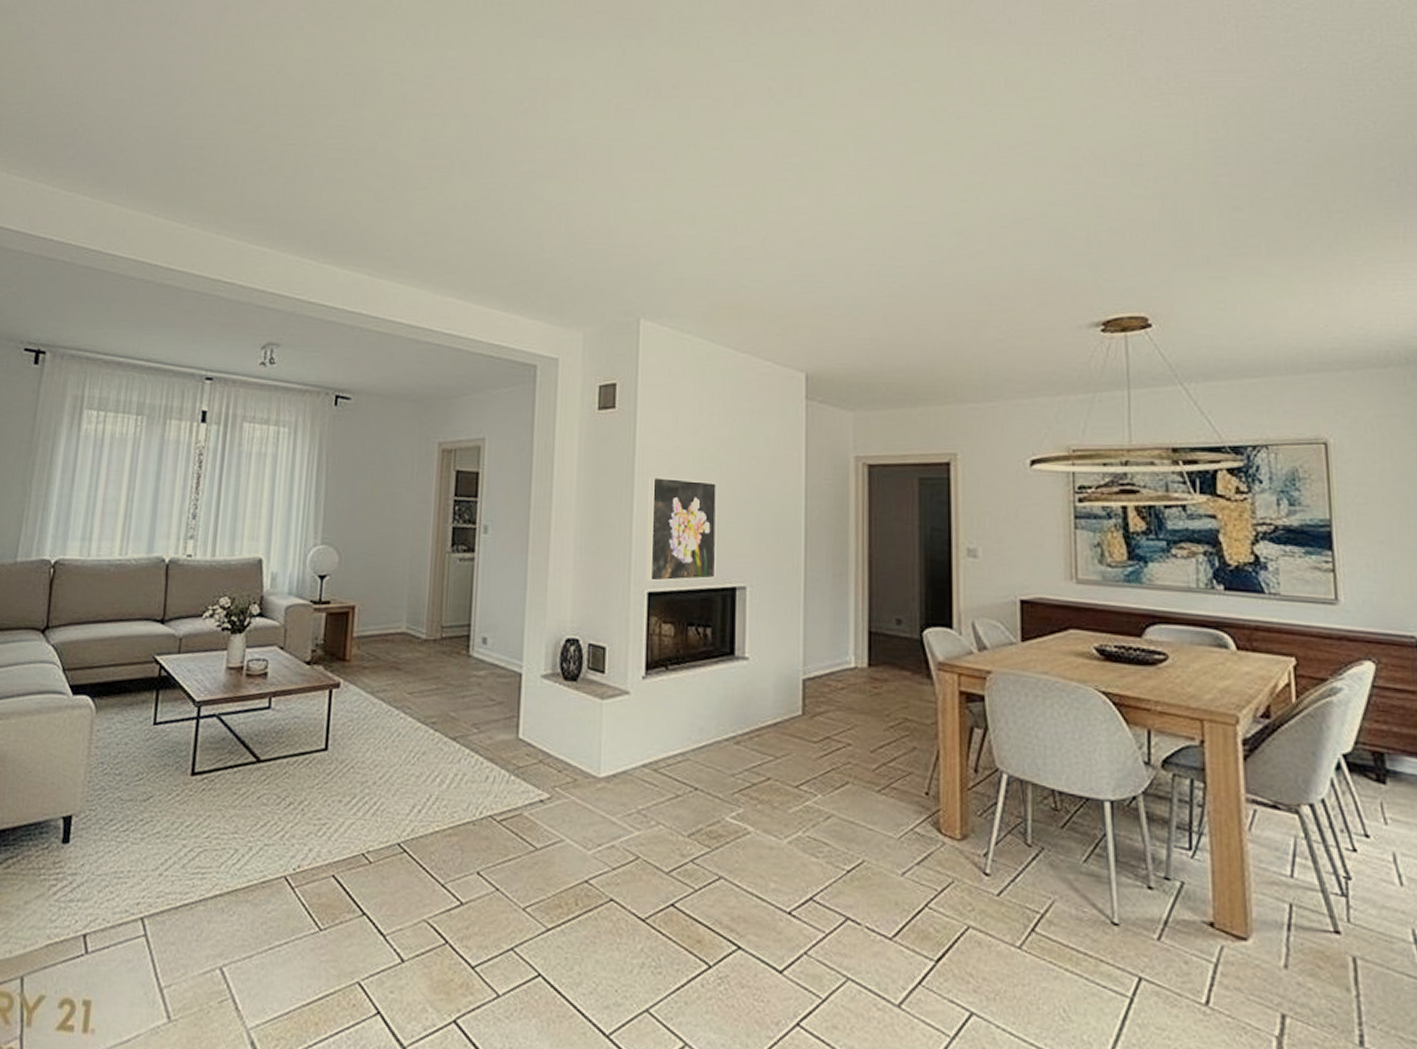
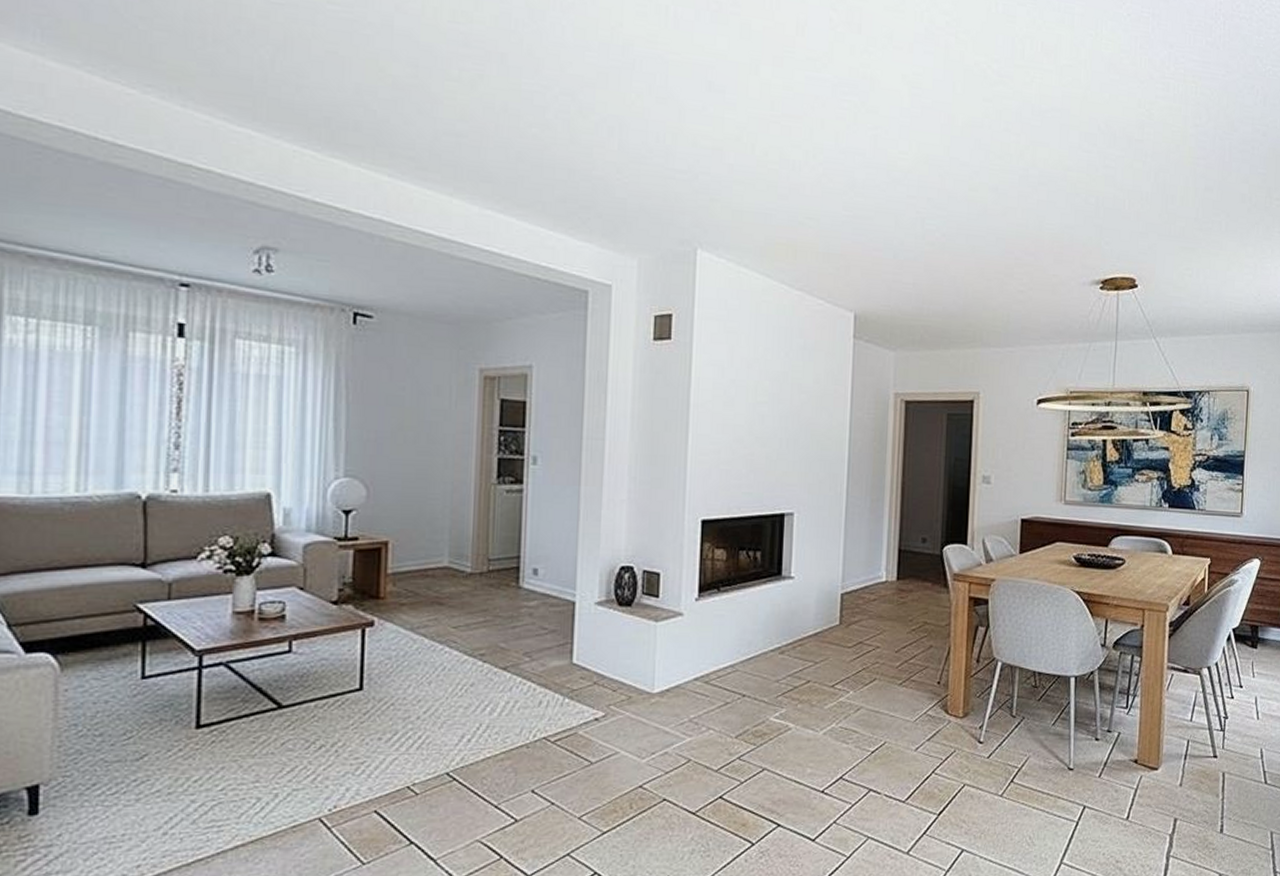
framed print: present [646,476,718,582] -> none [700,408,770,510]

